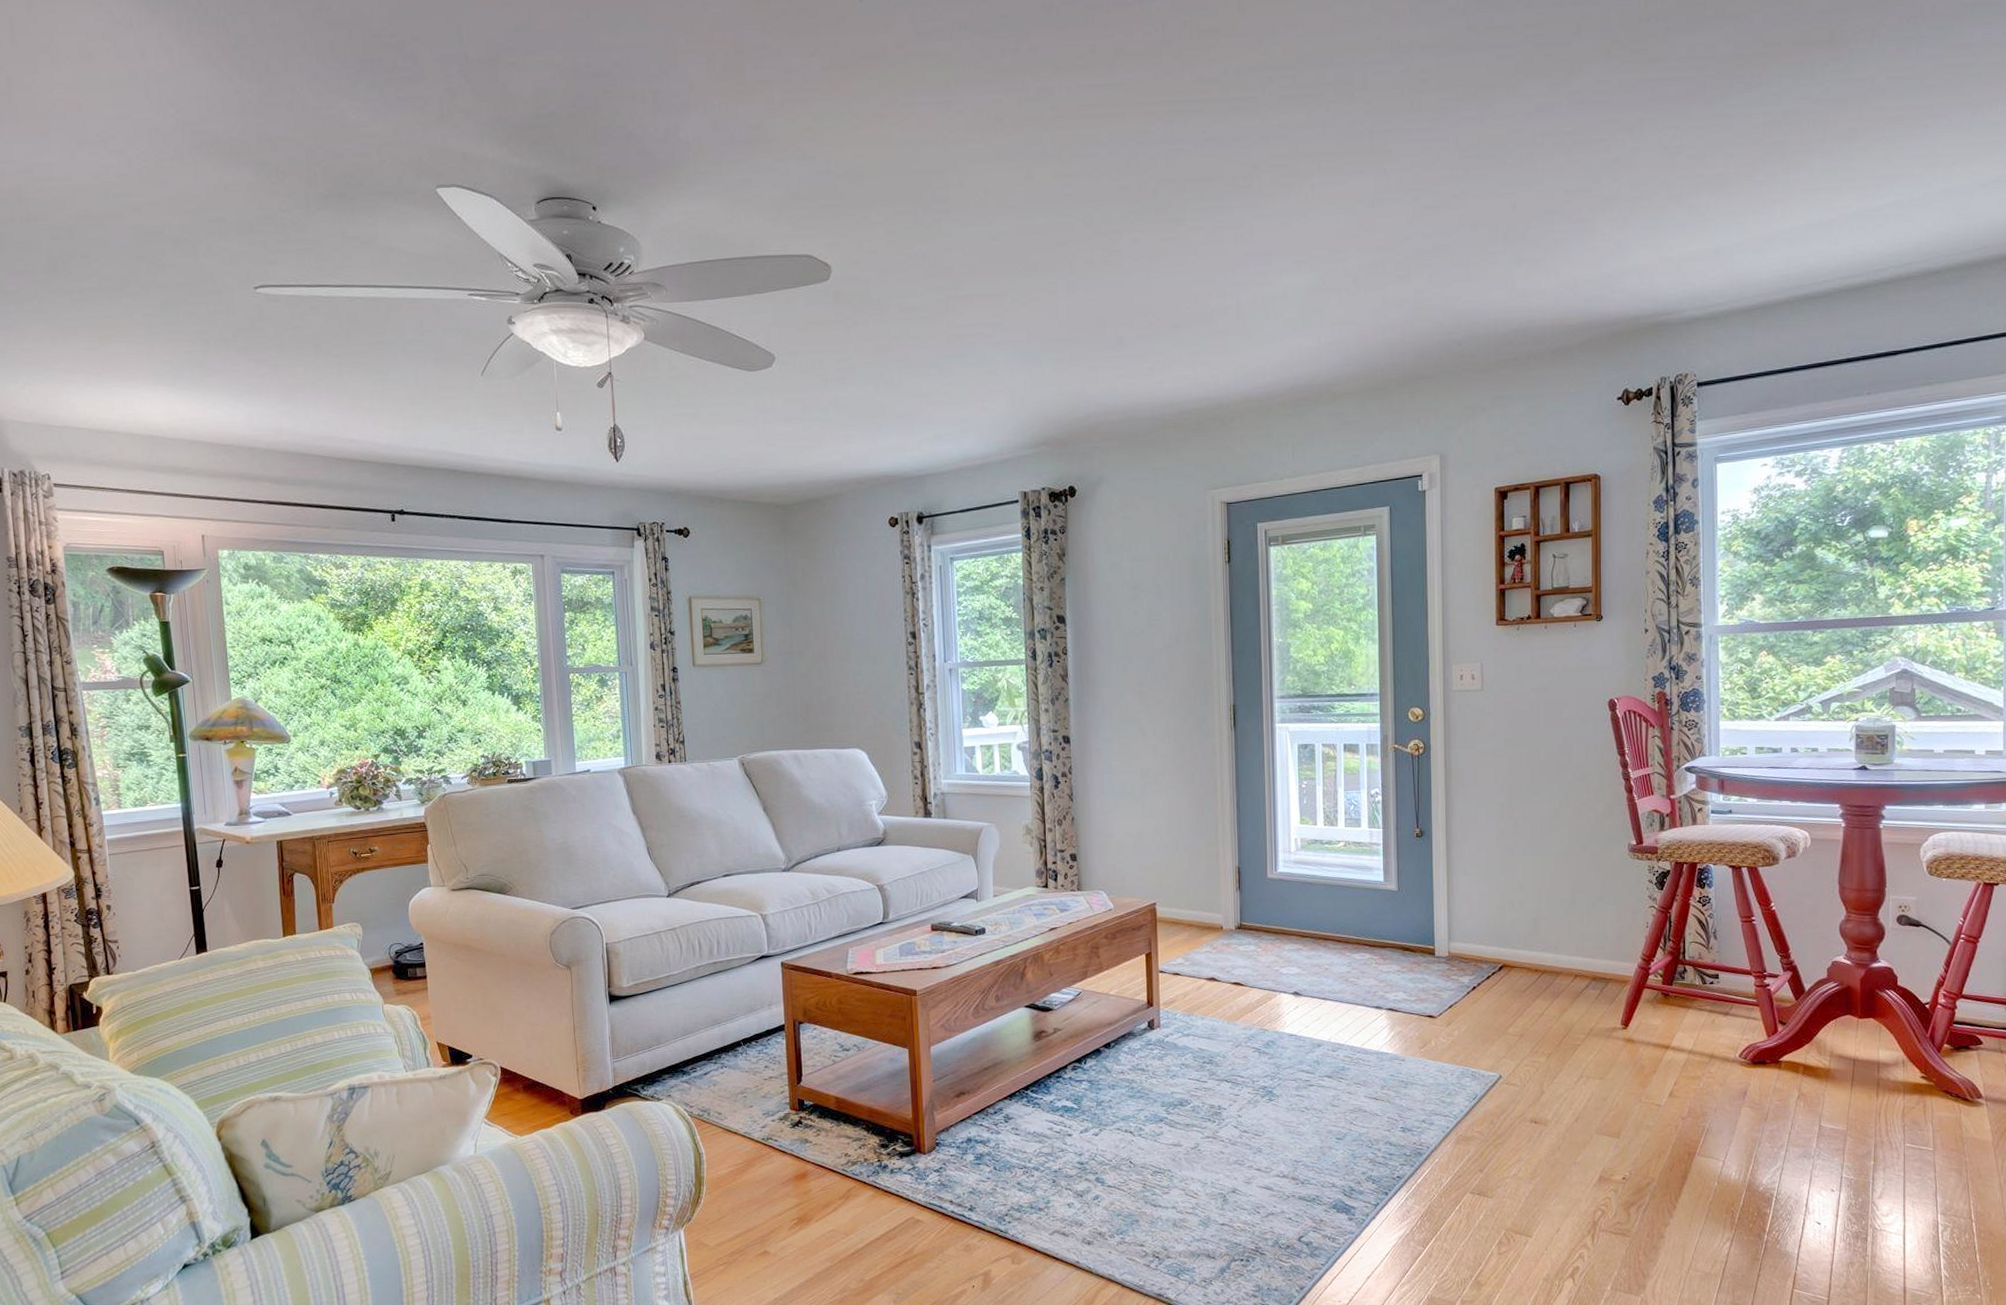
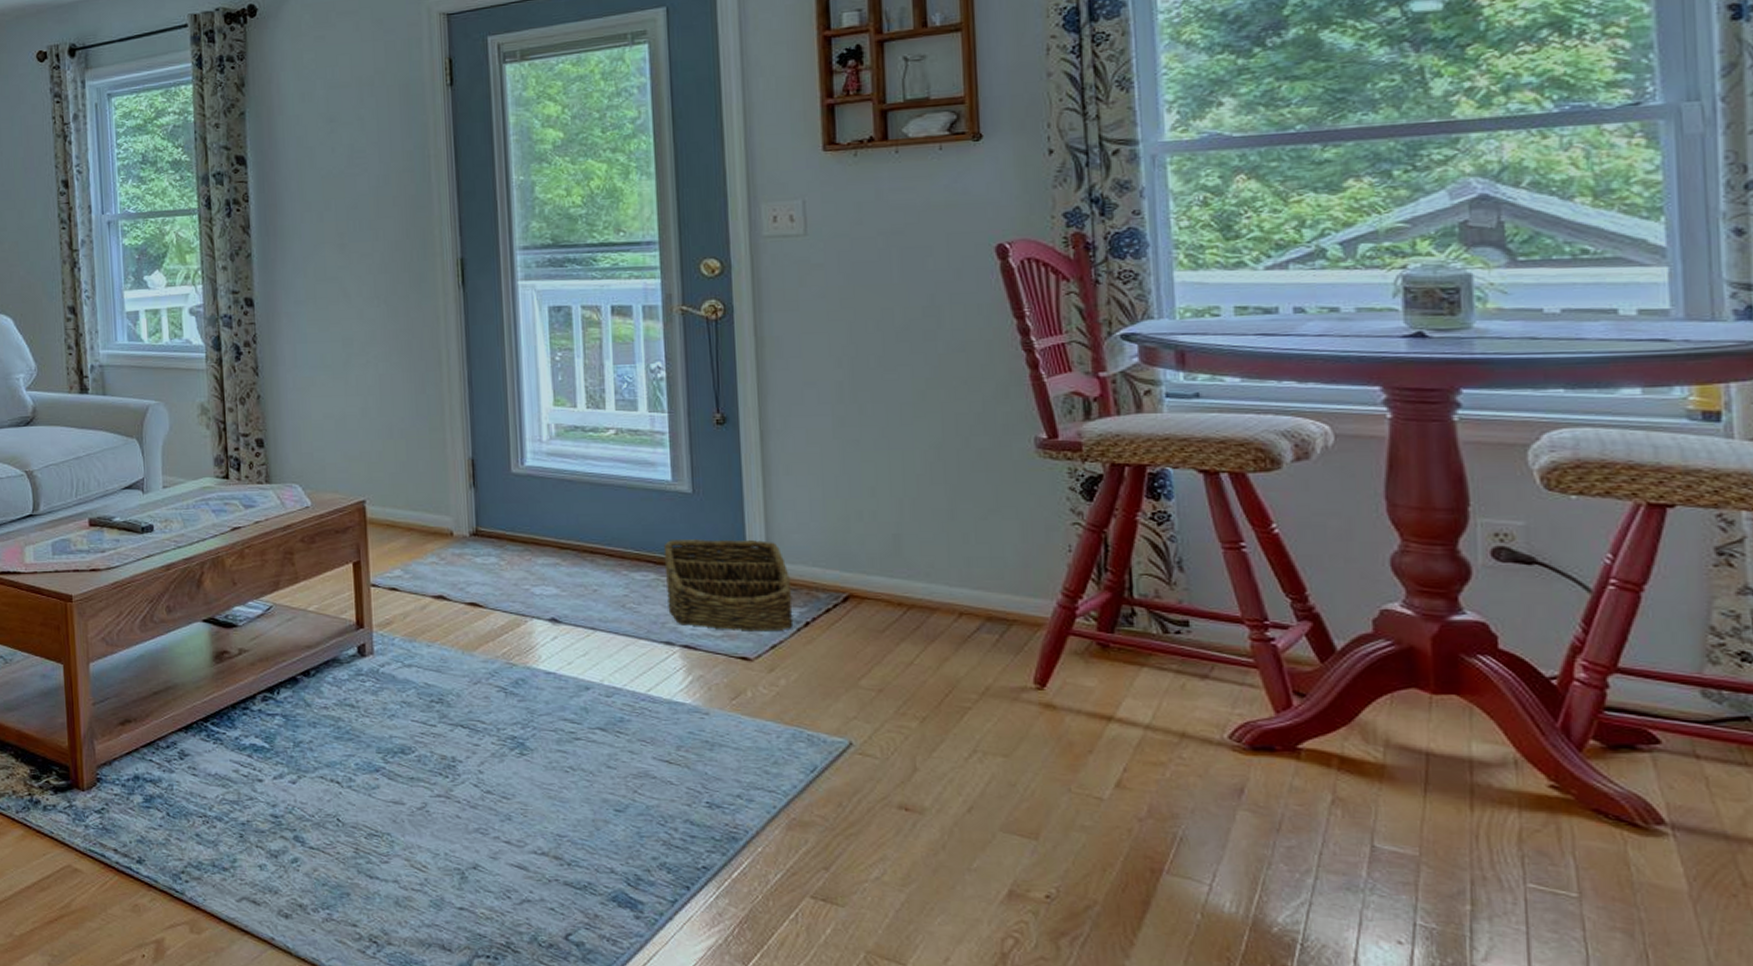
basket: none [1376,926,1465,996] -> present [663,538,794,632]

